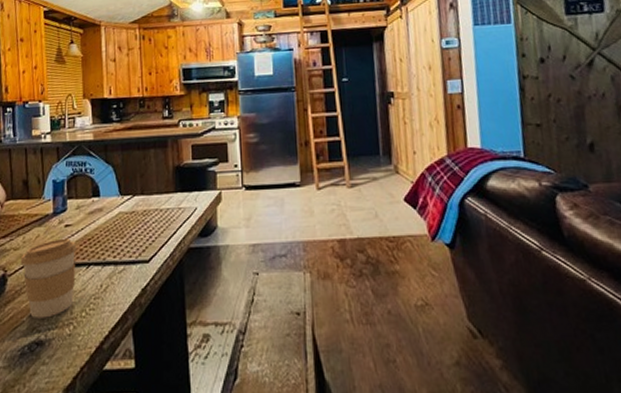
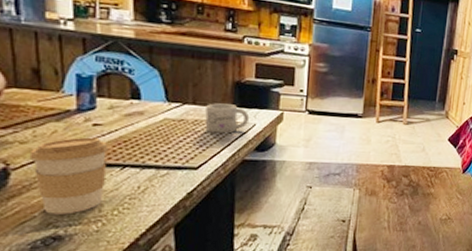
mug: none [152,190,191,222] -> present [204,103,250,134]

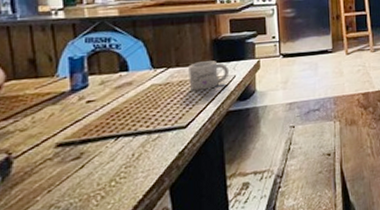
coffee cup: present [29,137,109,214] -> none [29,113,102,196]

